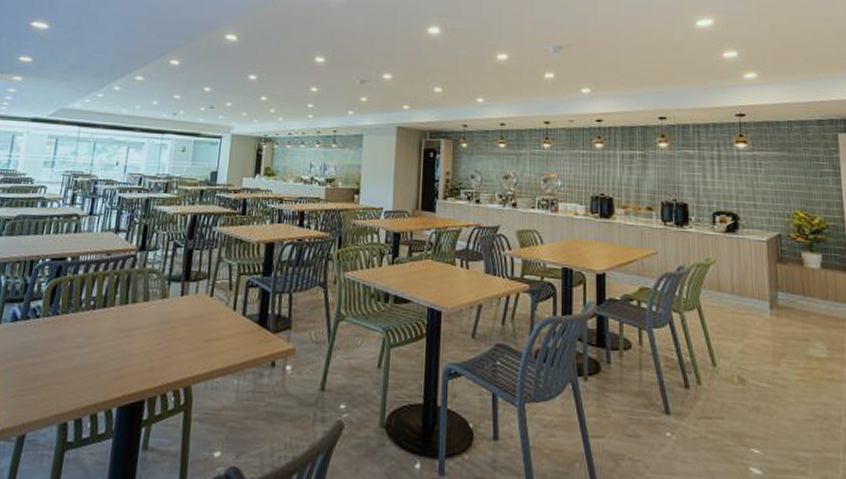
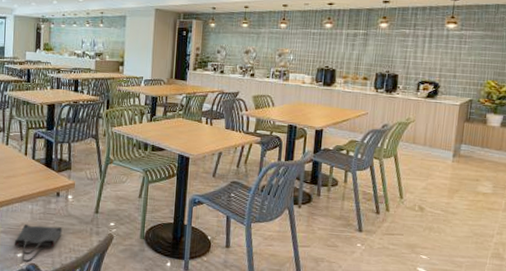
tote bag: none [210,408,277,466] -> present [14,224,62,263]

